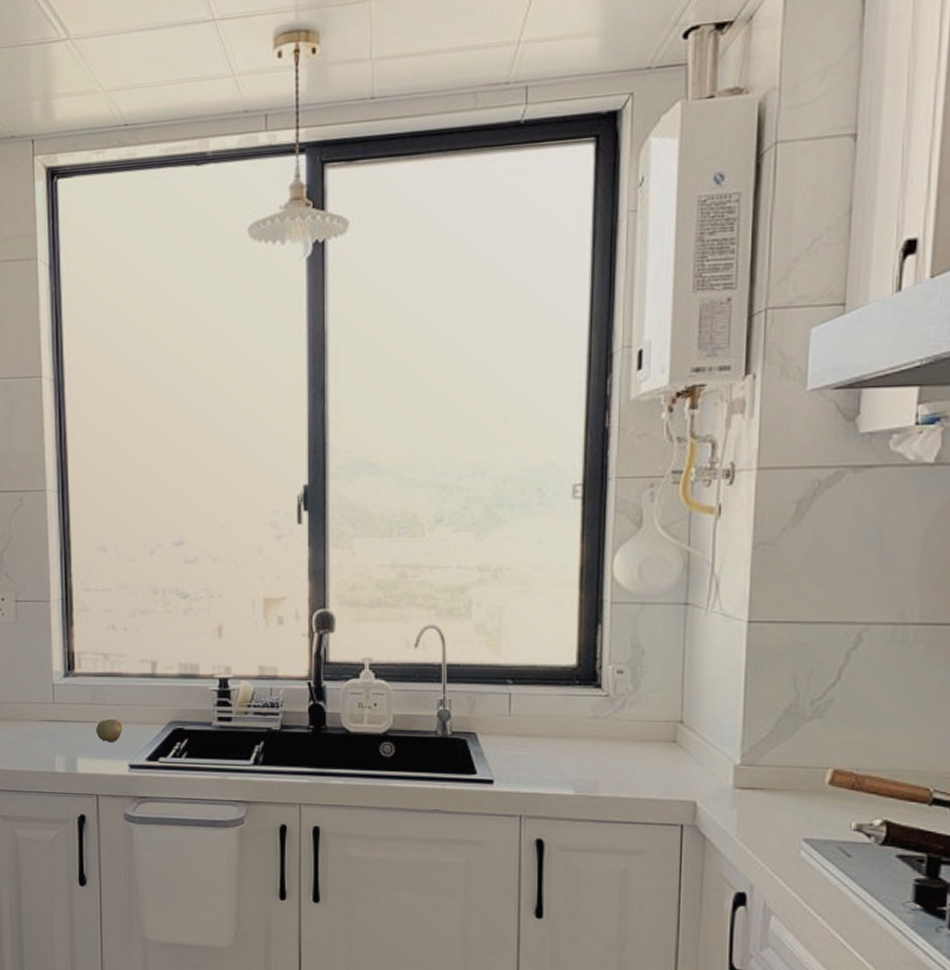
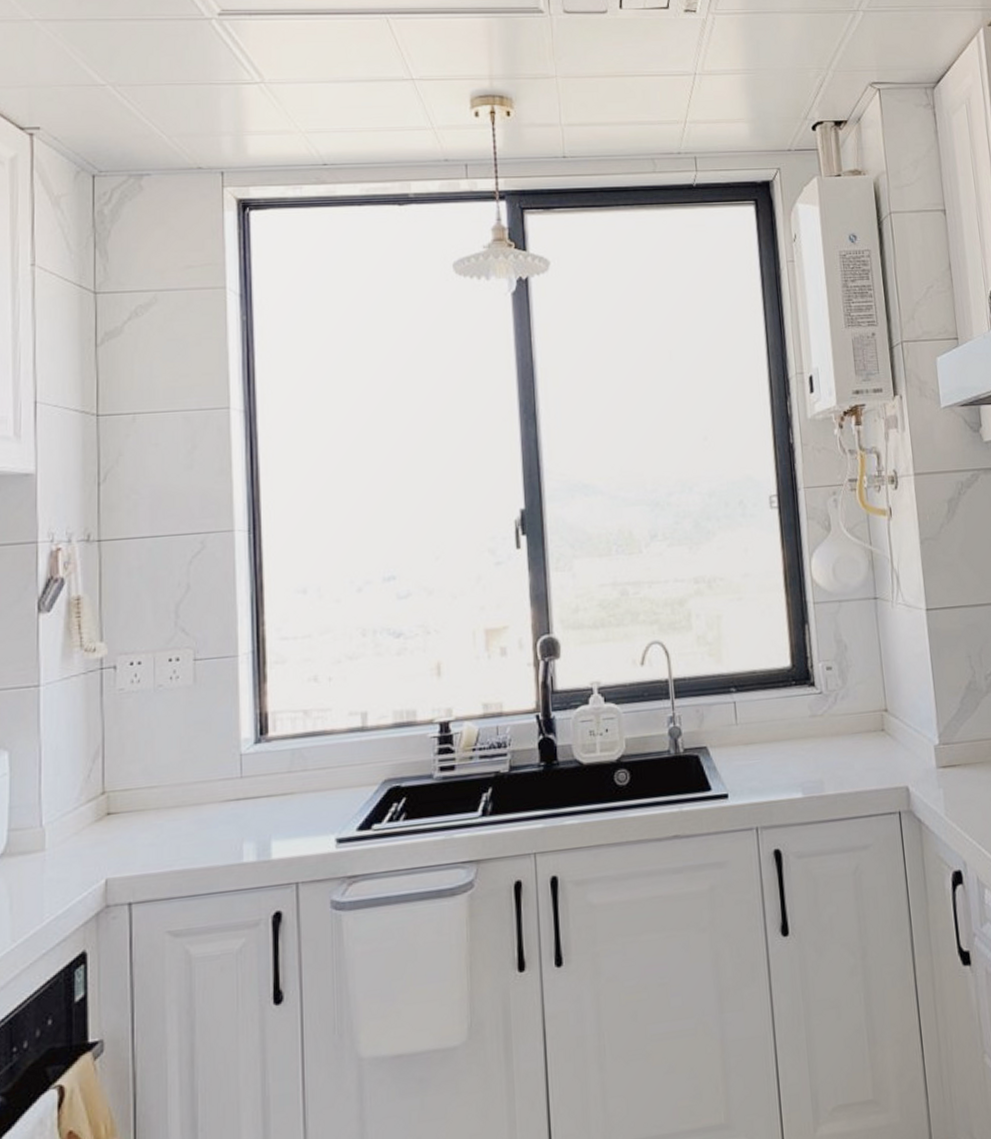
apple: present [96,719,123,743] -> none [295,786,328,816]

